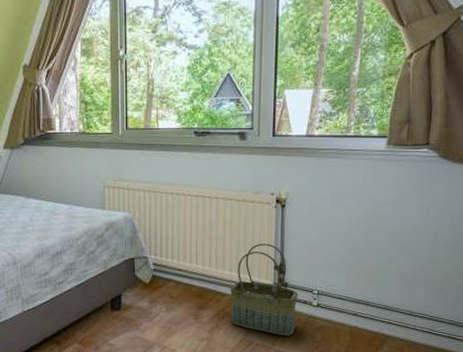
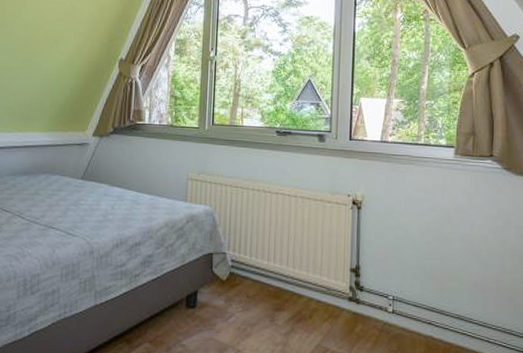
basket: present [230,243,298,336] -> none [306,244,374,344]

